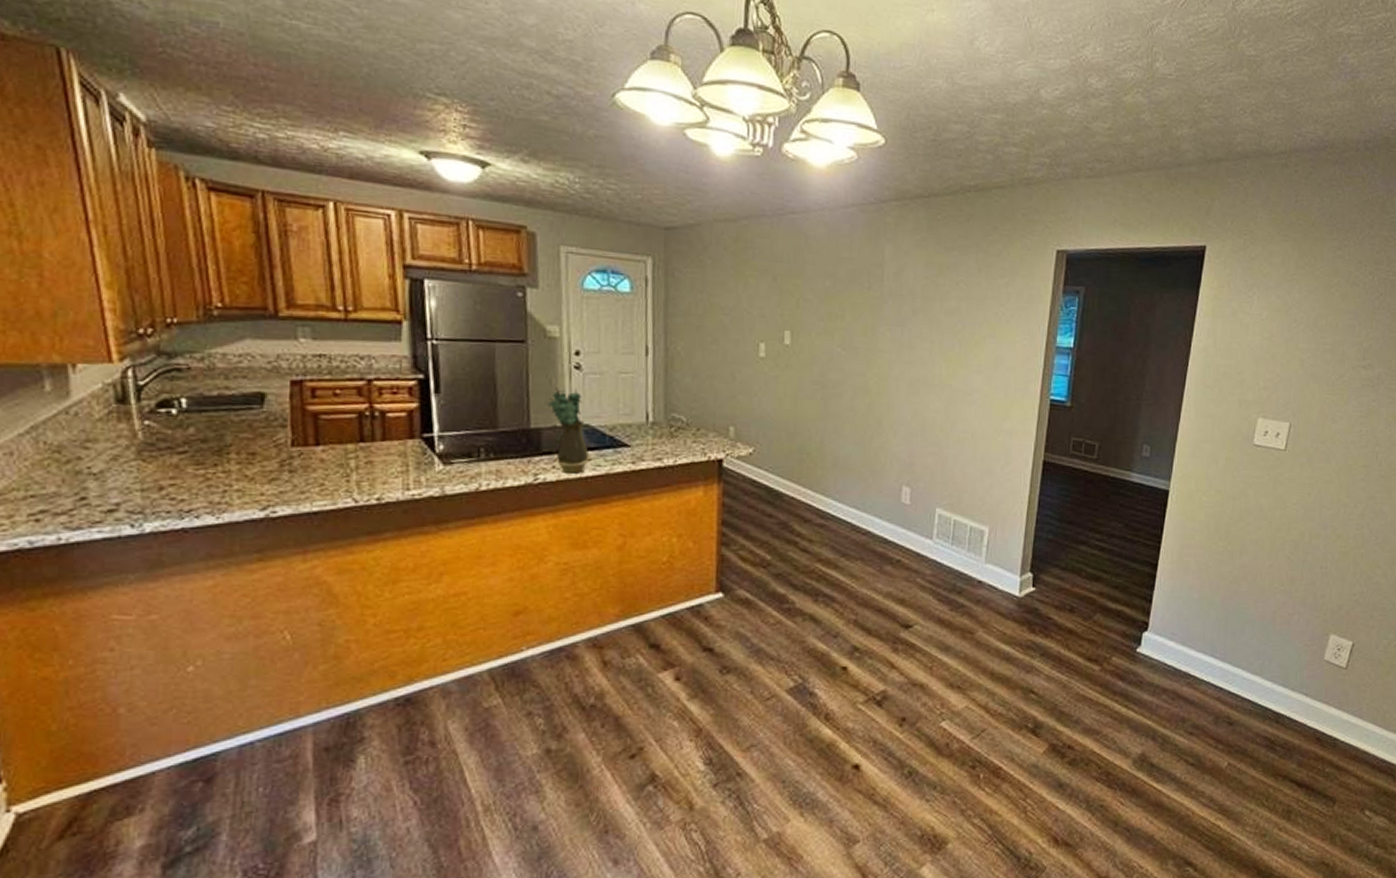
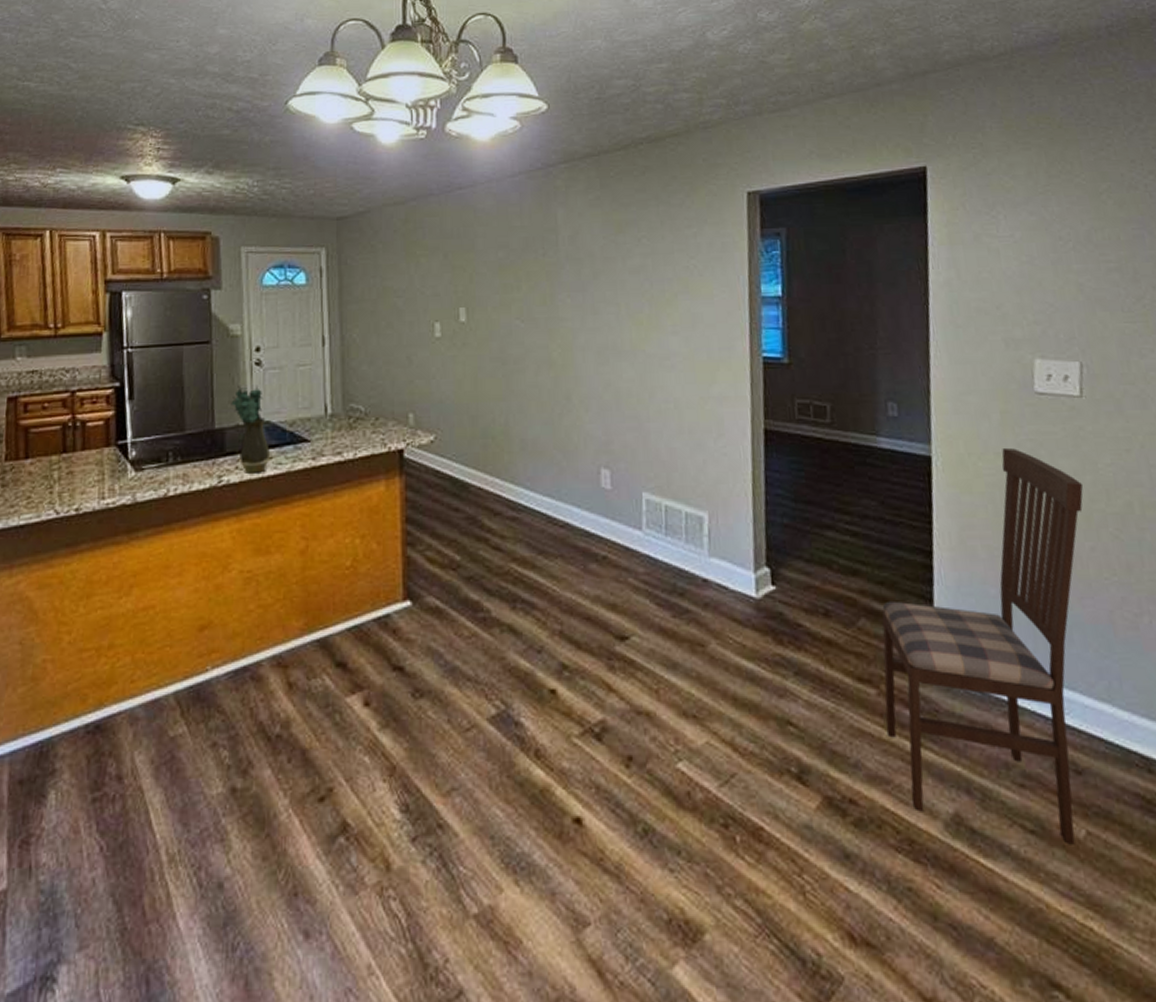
dining chair: none [1103,486,1274,772] -> present [882,447,1084,845]

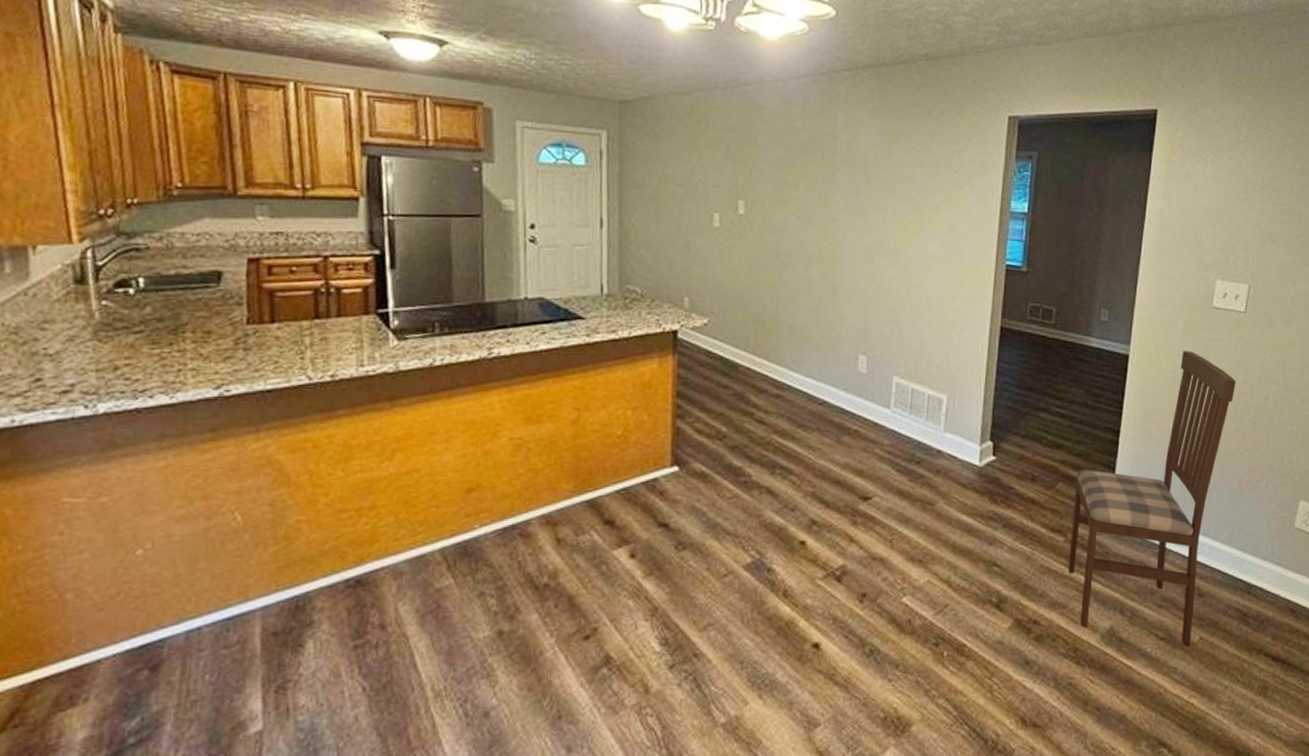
vase: present [231,385,270,473] -> none [503,260,543,347]

